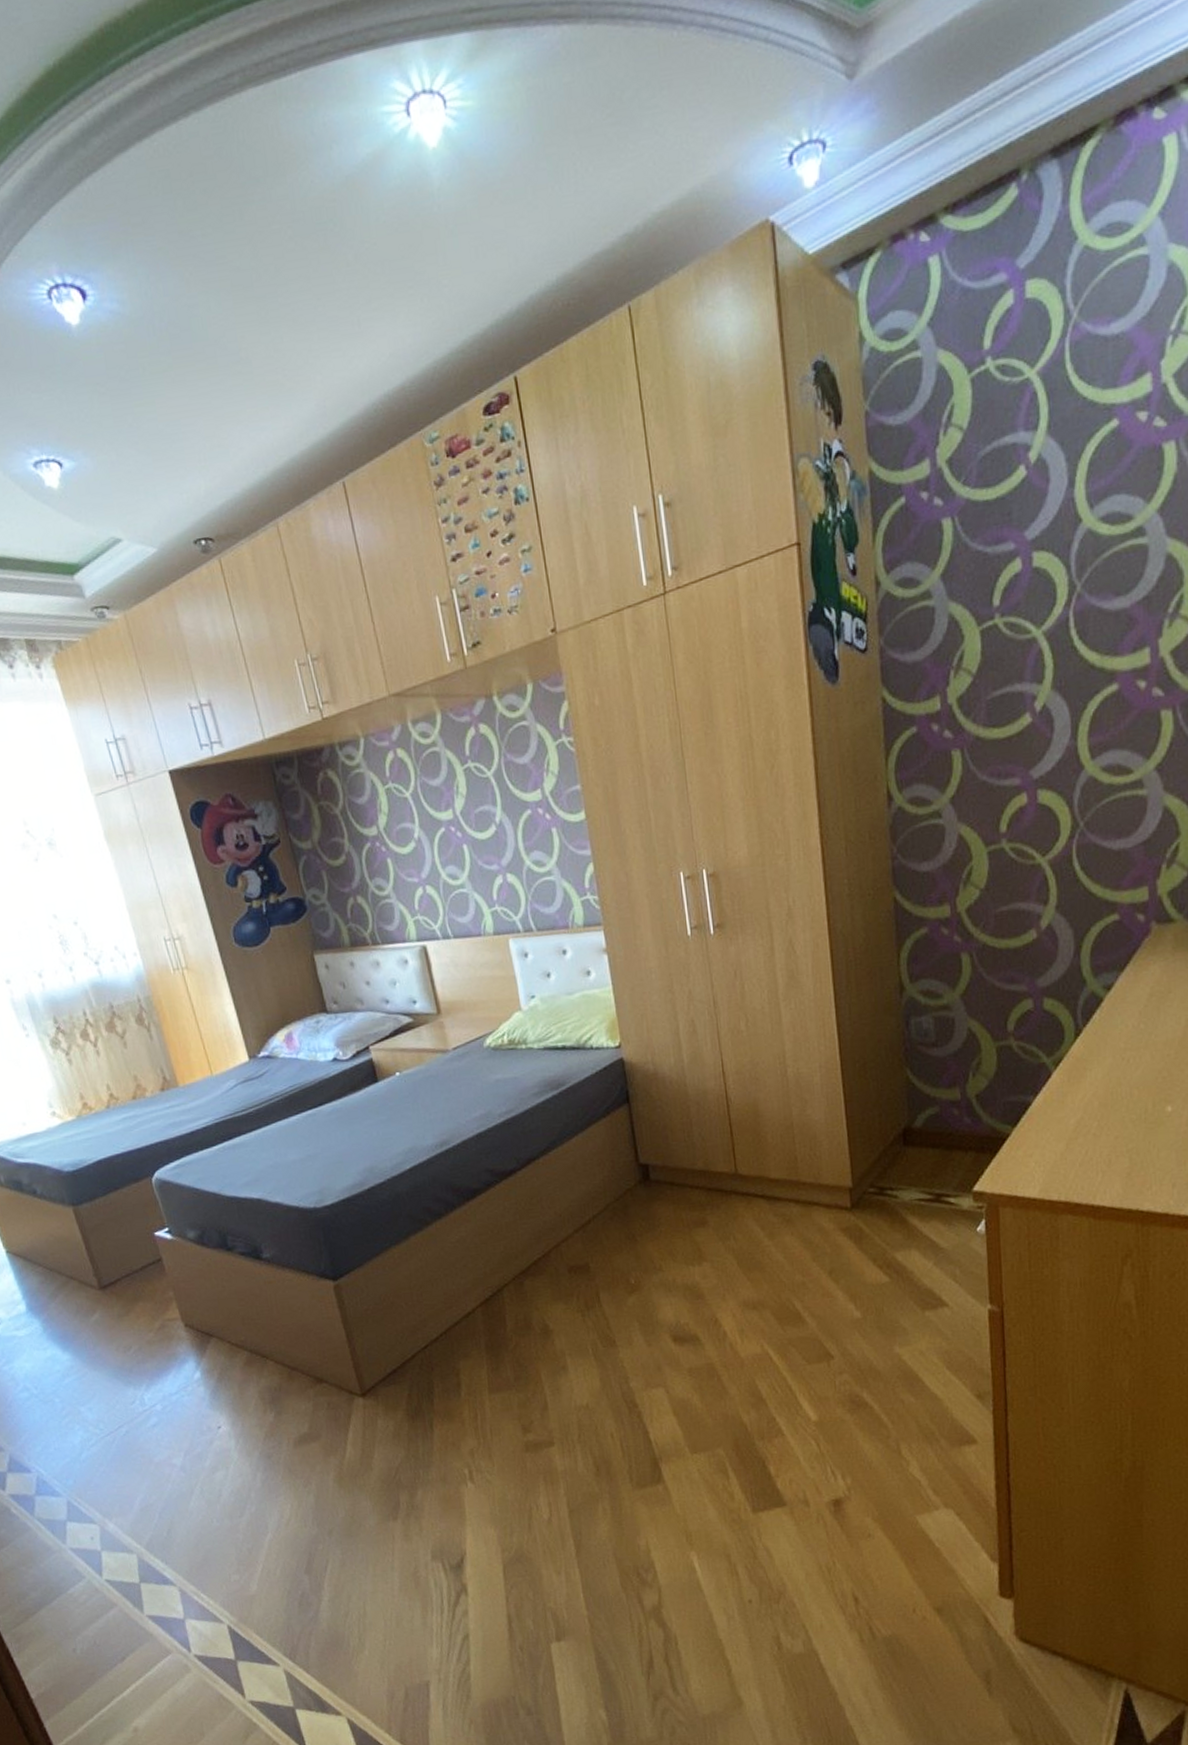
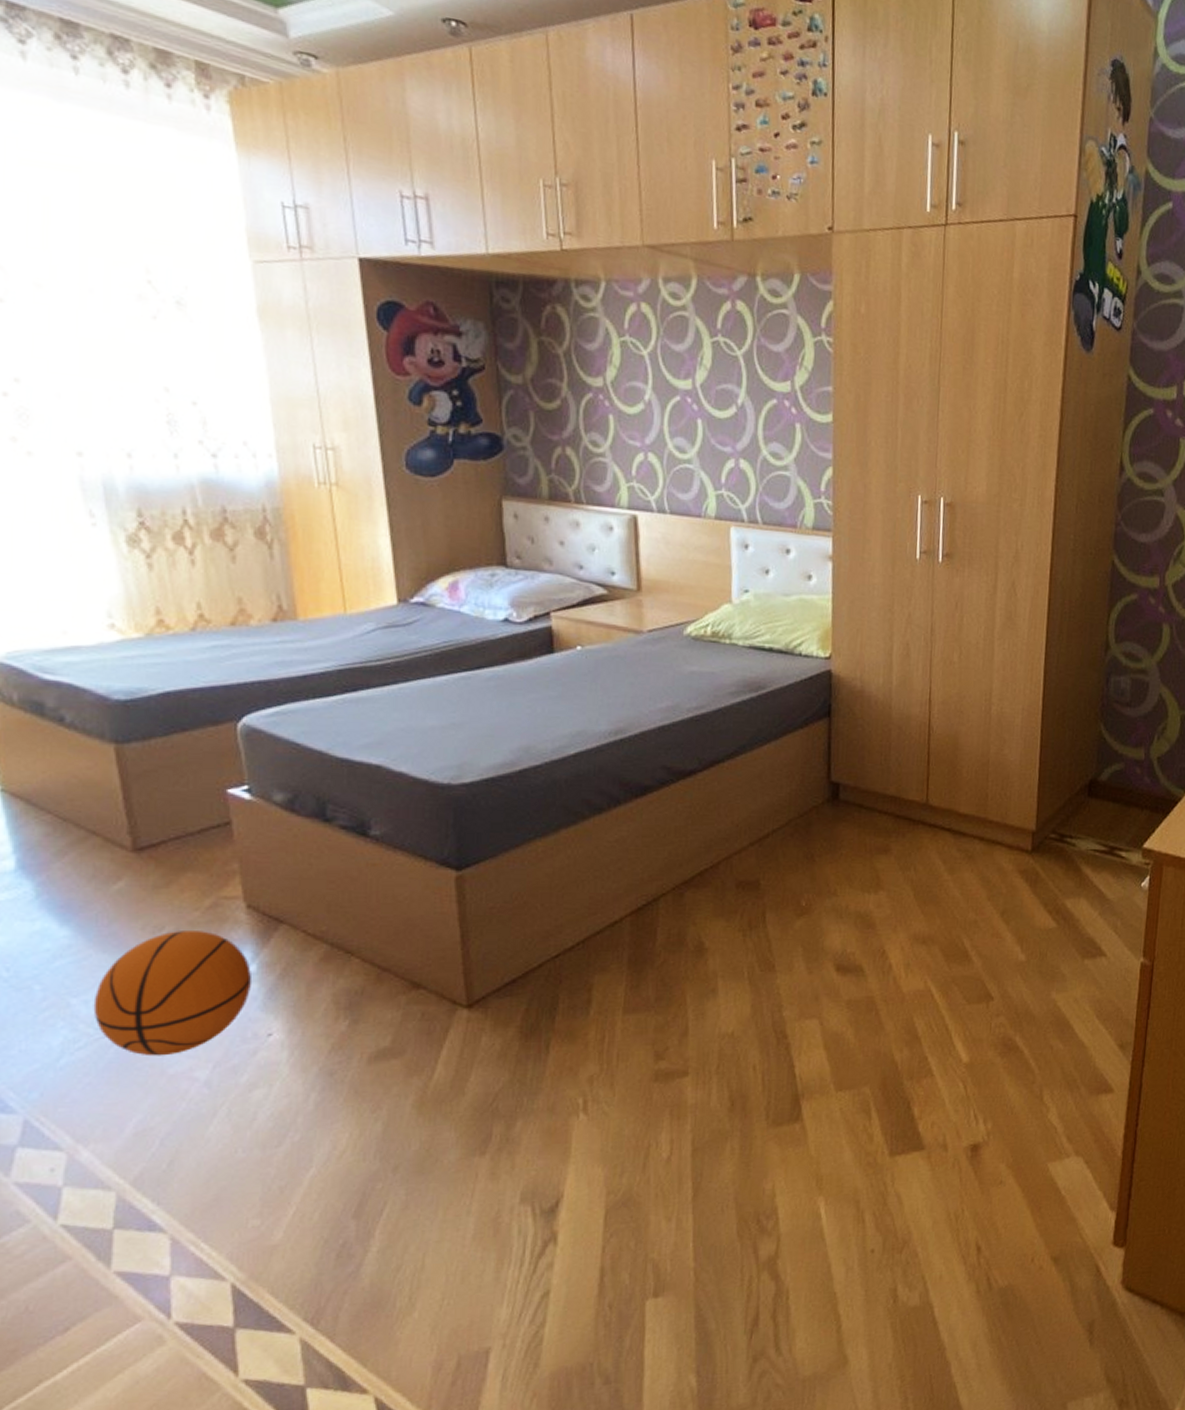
basketball: none [95,1347,200,1449] -> present [93,931,253,1056]

